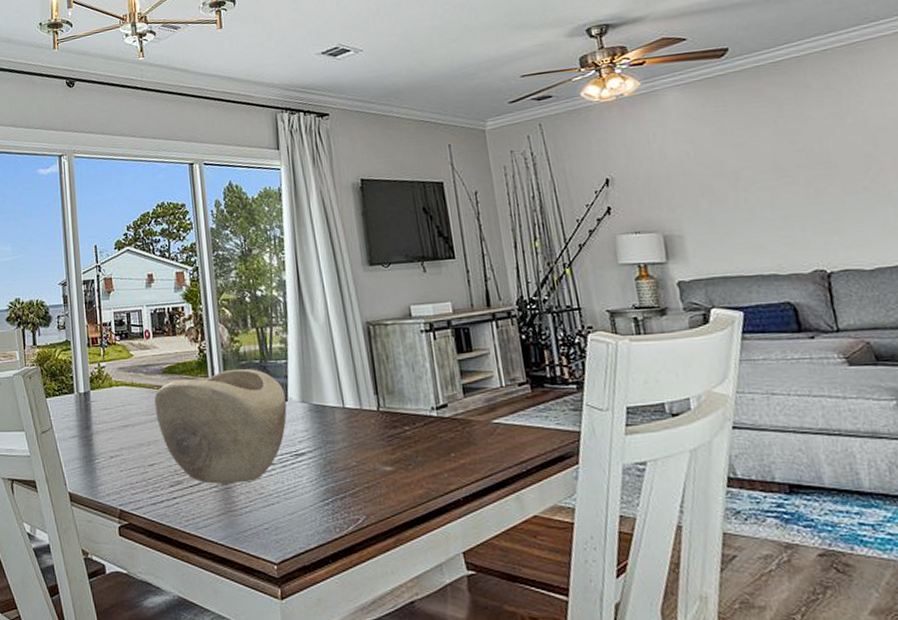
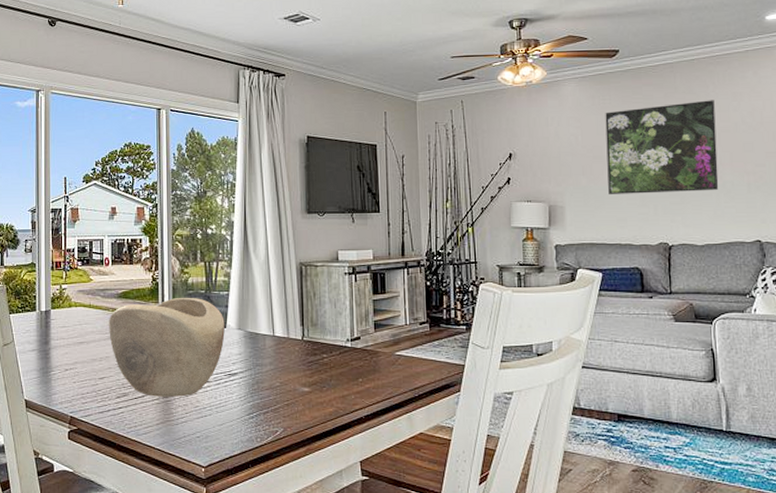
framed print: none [720,94,884,217] -> present [605,100,719,194]

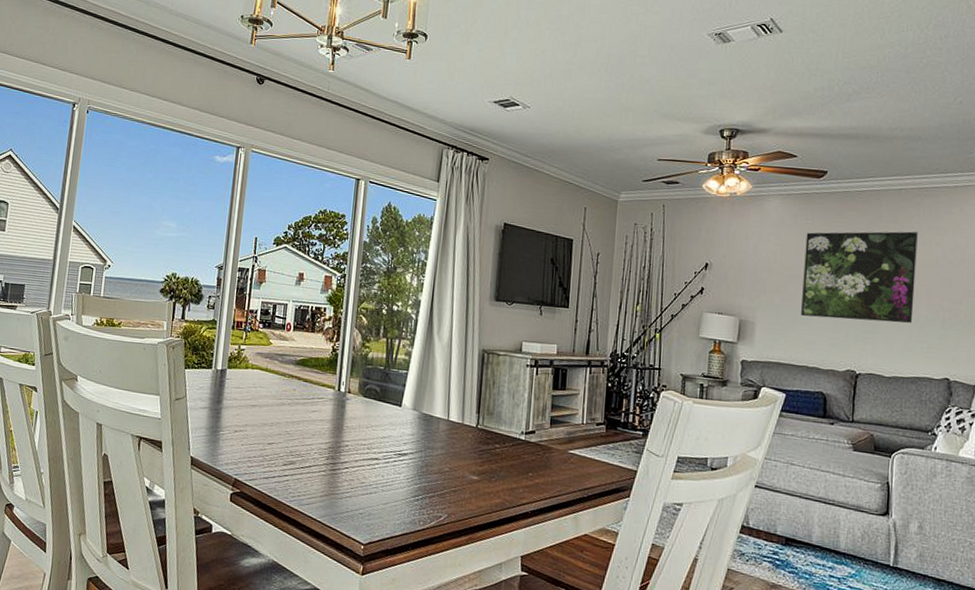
decorative bowl: present [109,297,225,397] -> none [282,371,401,472]

